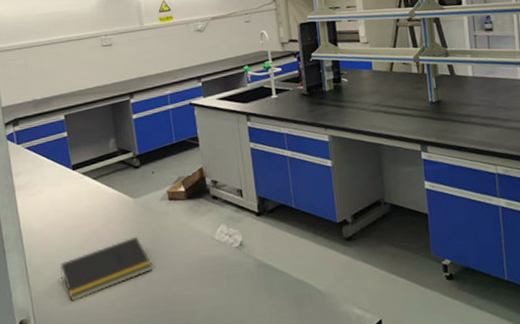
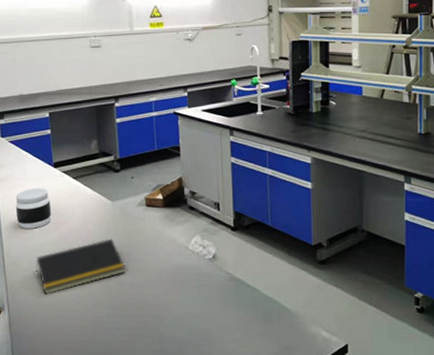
jar: none [35,191,73,236] -> present [15,188,52,229]

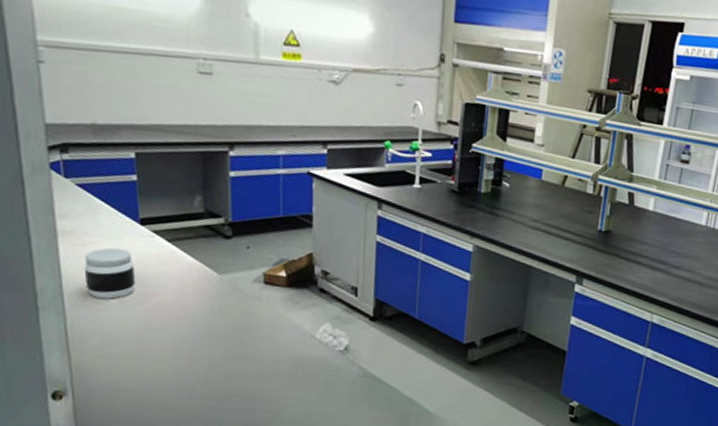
notepad: present [35,238,126,295] -> none [111,318,234,380]

